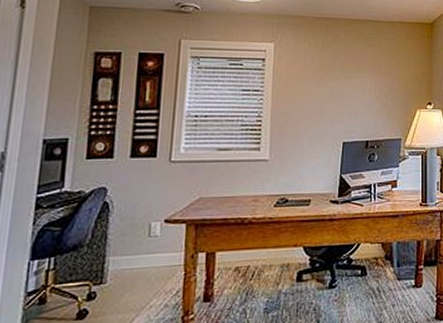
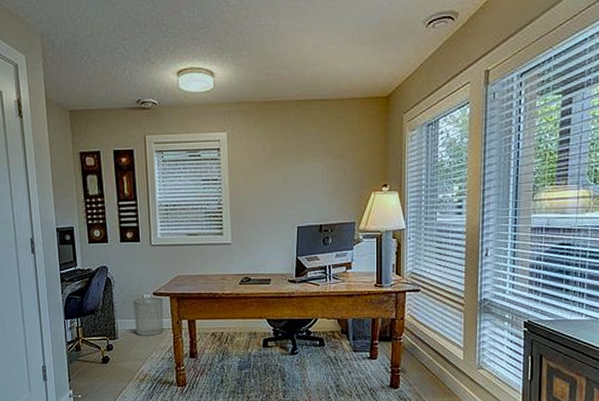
waste bin: none [133,224,176,277] -> present [133,296,164,336]

